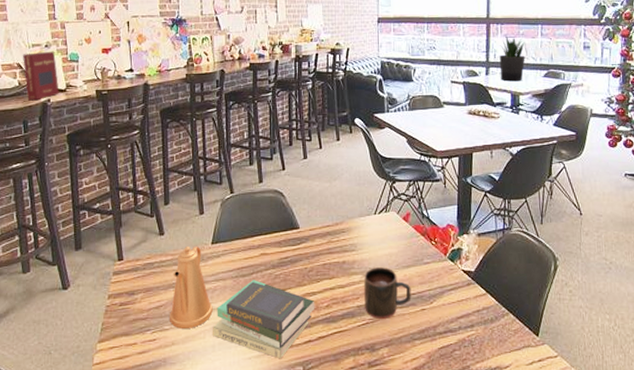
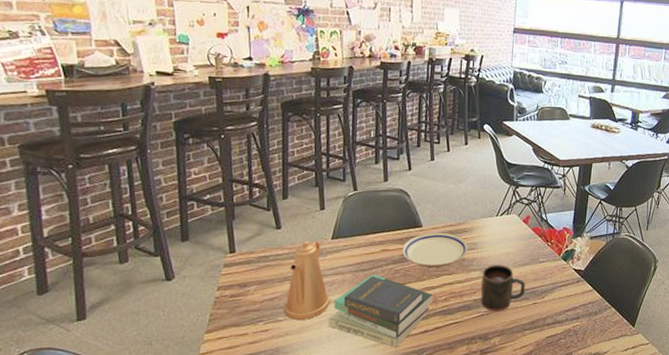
book: present [23,51,59,101] -> none [121,29,165,83]
plate: none [280,233,348,271] -> present [402,232,468,267]
planter: present [499,36,526,82] -> none [624,57,649,100]

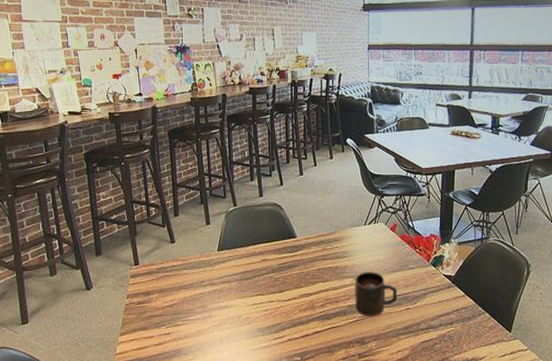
coffee pot: present [284,240,330,320] -> none [182,252,220,324]
books: present [328,274,434,348] -> none [219,282,311,351]
plate: present [402,232,468,267] -> none [279,242,340,275]

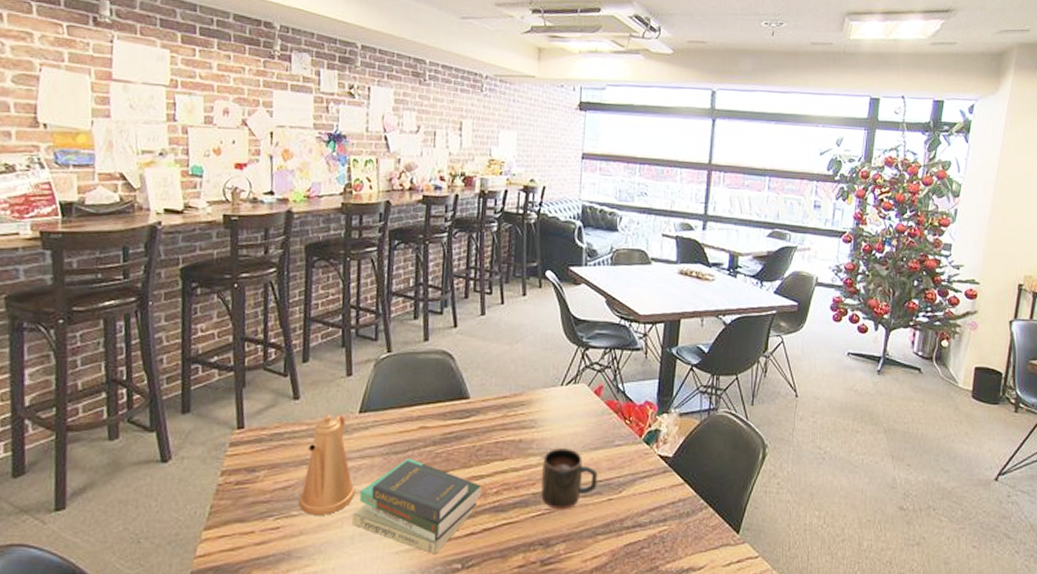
coffee pot: none [182,252,220,324] -> present [299,413,355,515]
books: none [219,282,311,351] -> present [352,458,482,555]

